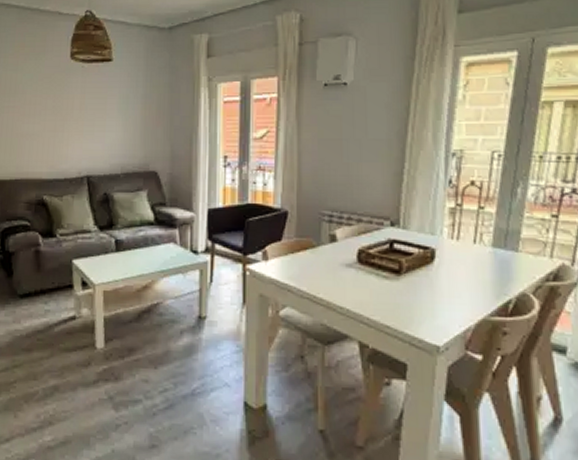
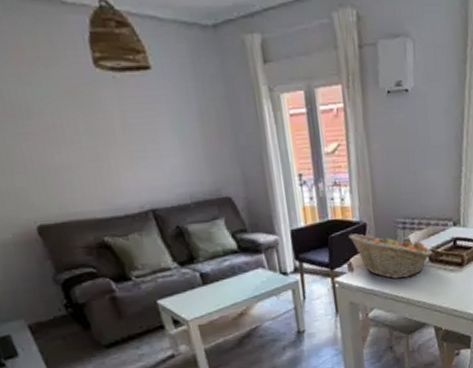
fruit basket: none [267,221,363,277] -> present [348,233,433,279]

